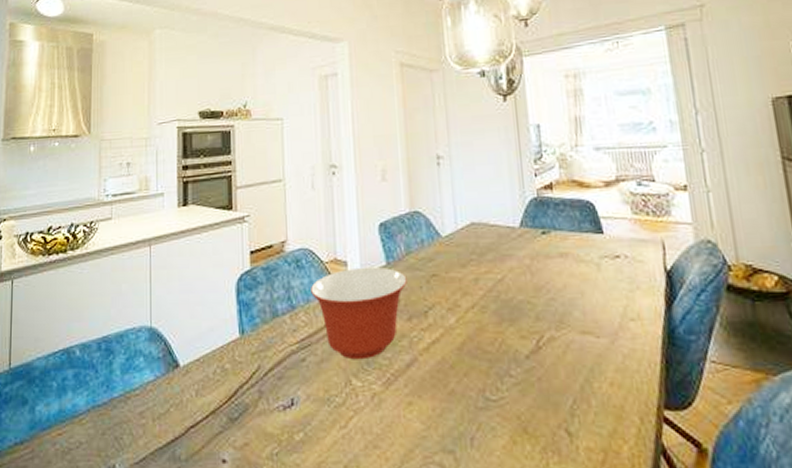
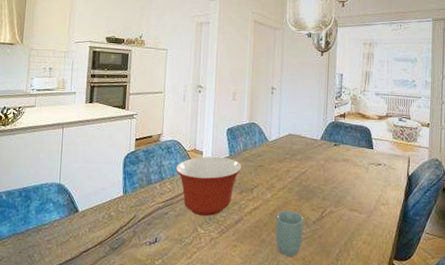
cup: none [467,340,513,414] -> present [275,210,303,256]

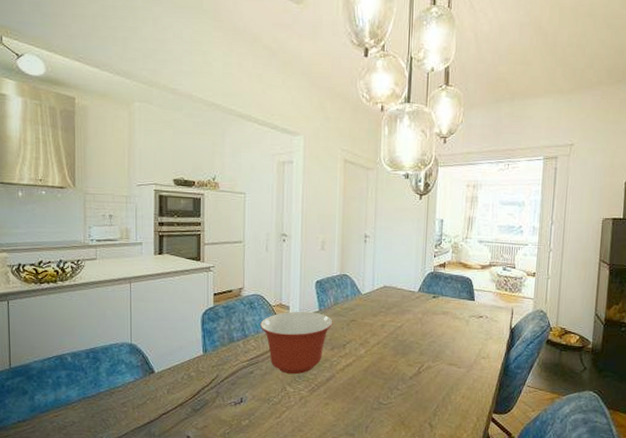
cup: present [275,210,303,256] -> none [370,366,399,413]

